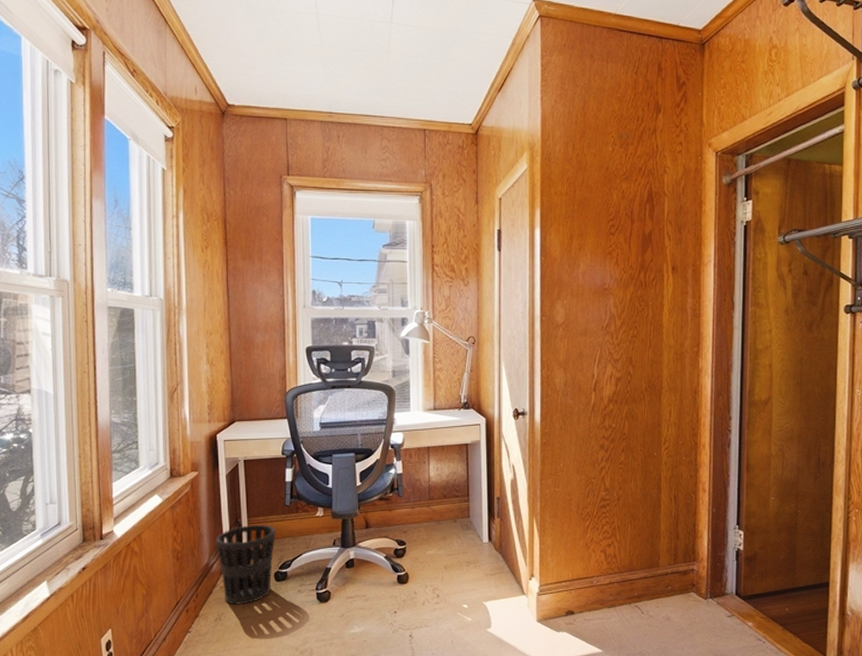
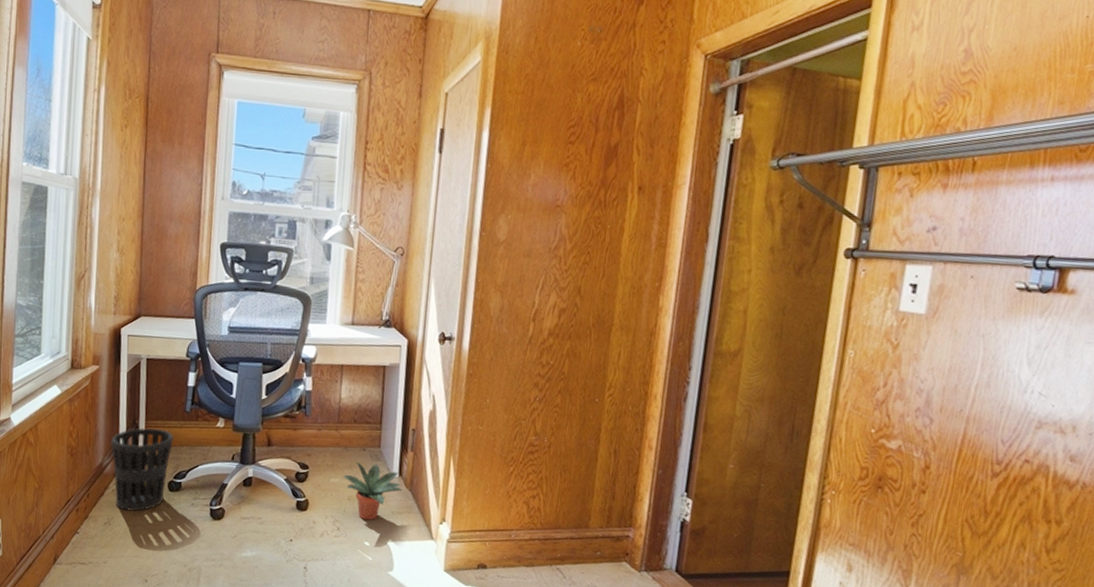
potted plant: none [437,532,493,585] -> present [342,462,403,521]

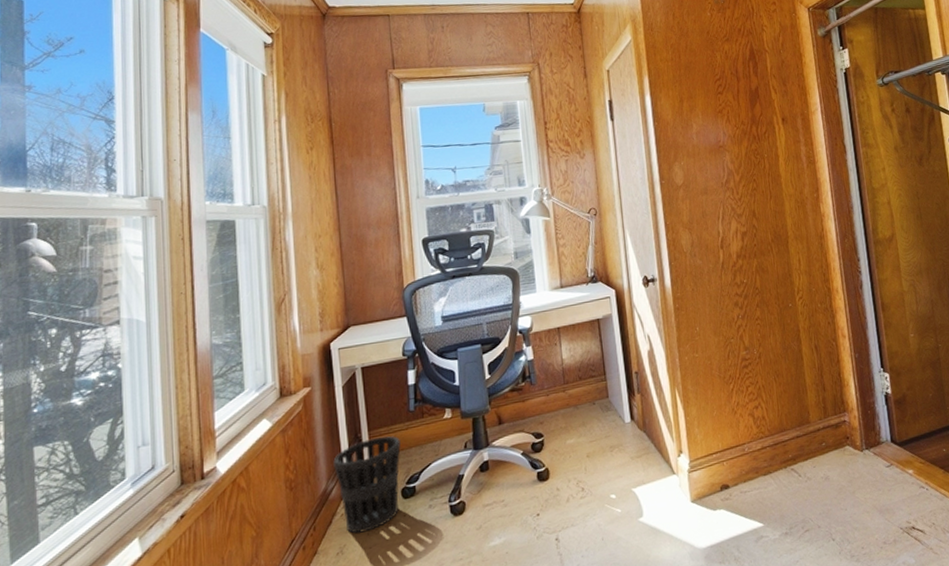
potted plant: present [342,462,403,521] -> none [577,414,637,473]

